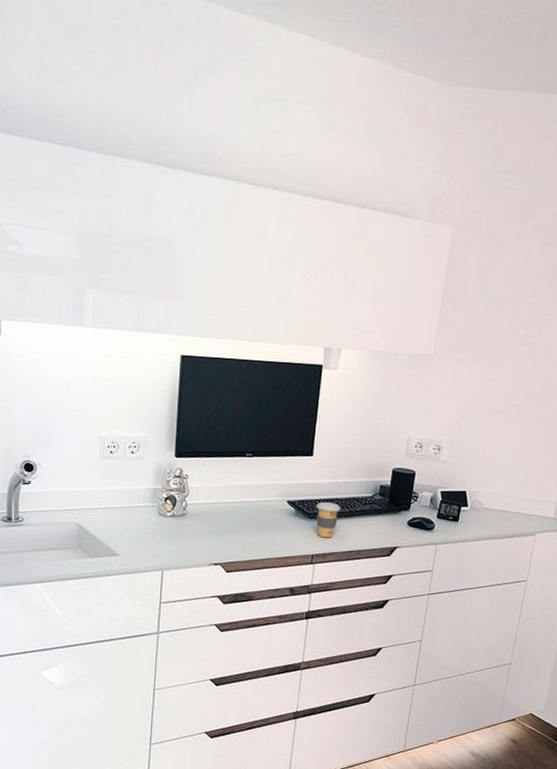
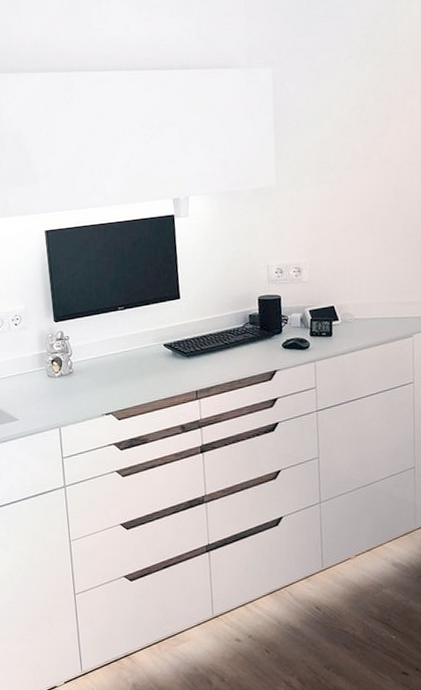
coffee cup: present [316,502,341,538] -> none [192,339,216,373]

